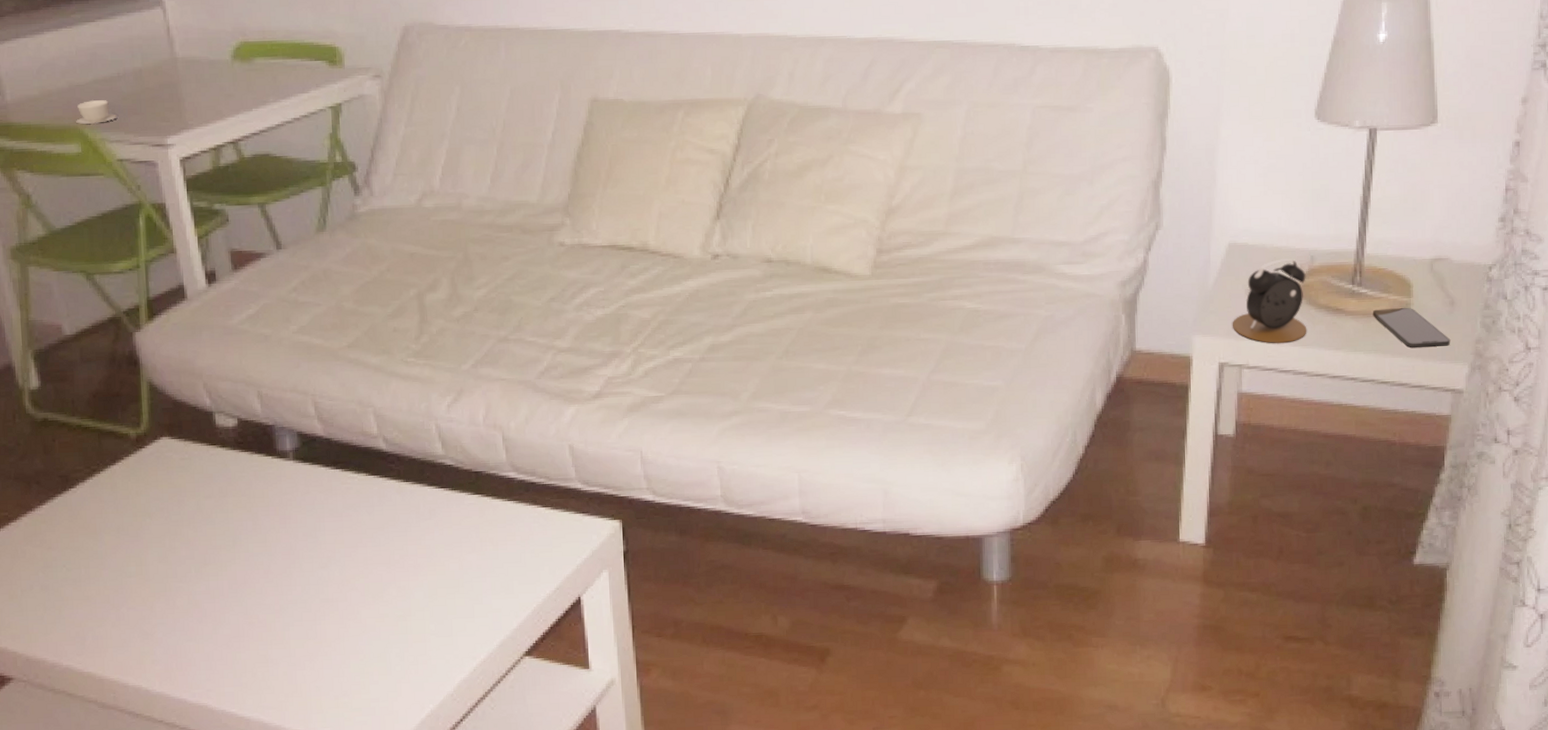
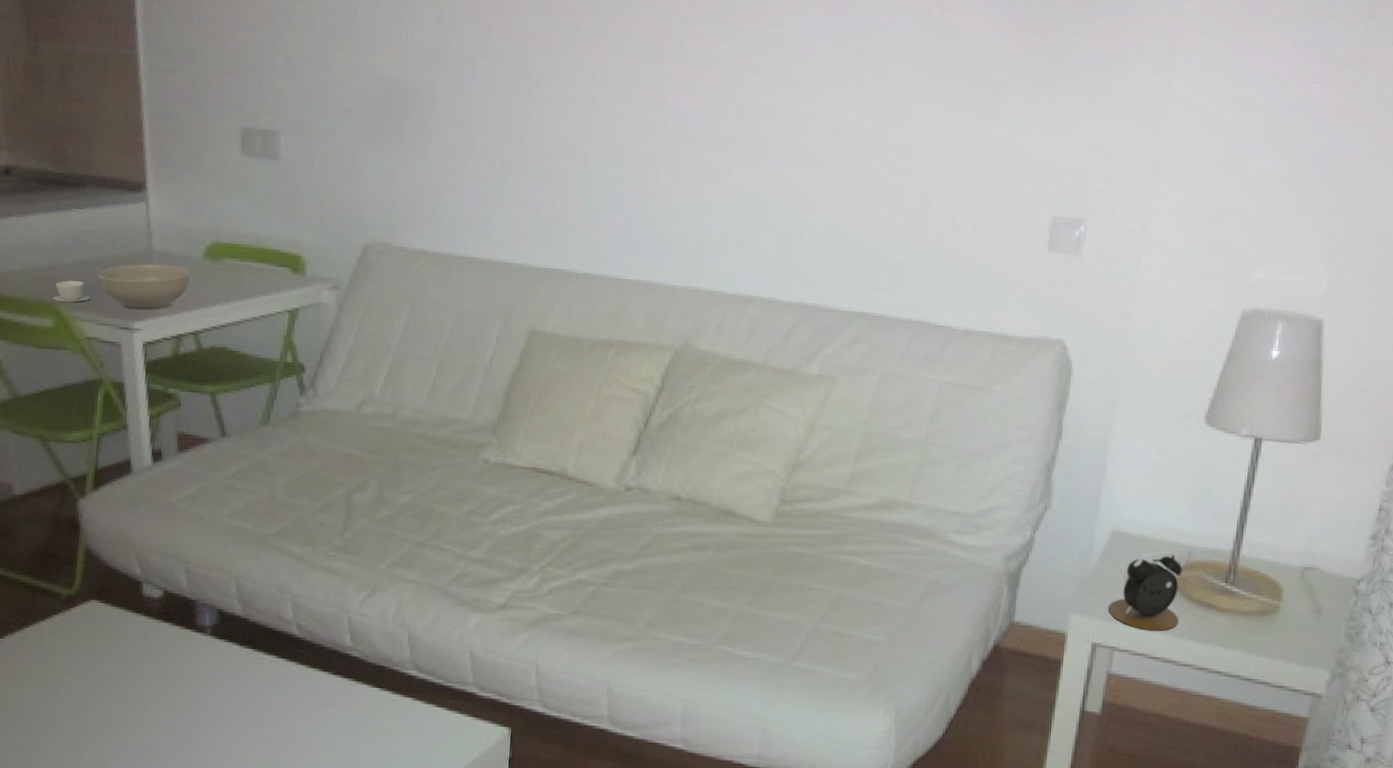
bowl: none [119,71,221,123] -> present [96,264,191,309]
phone: present [1372,308,1451,348] -> none [1242,609,1315,651]

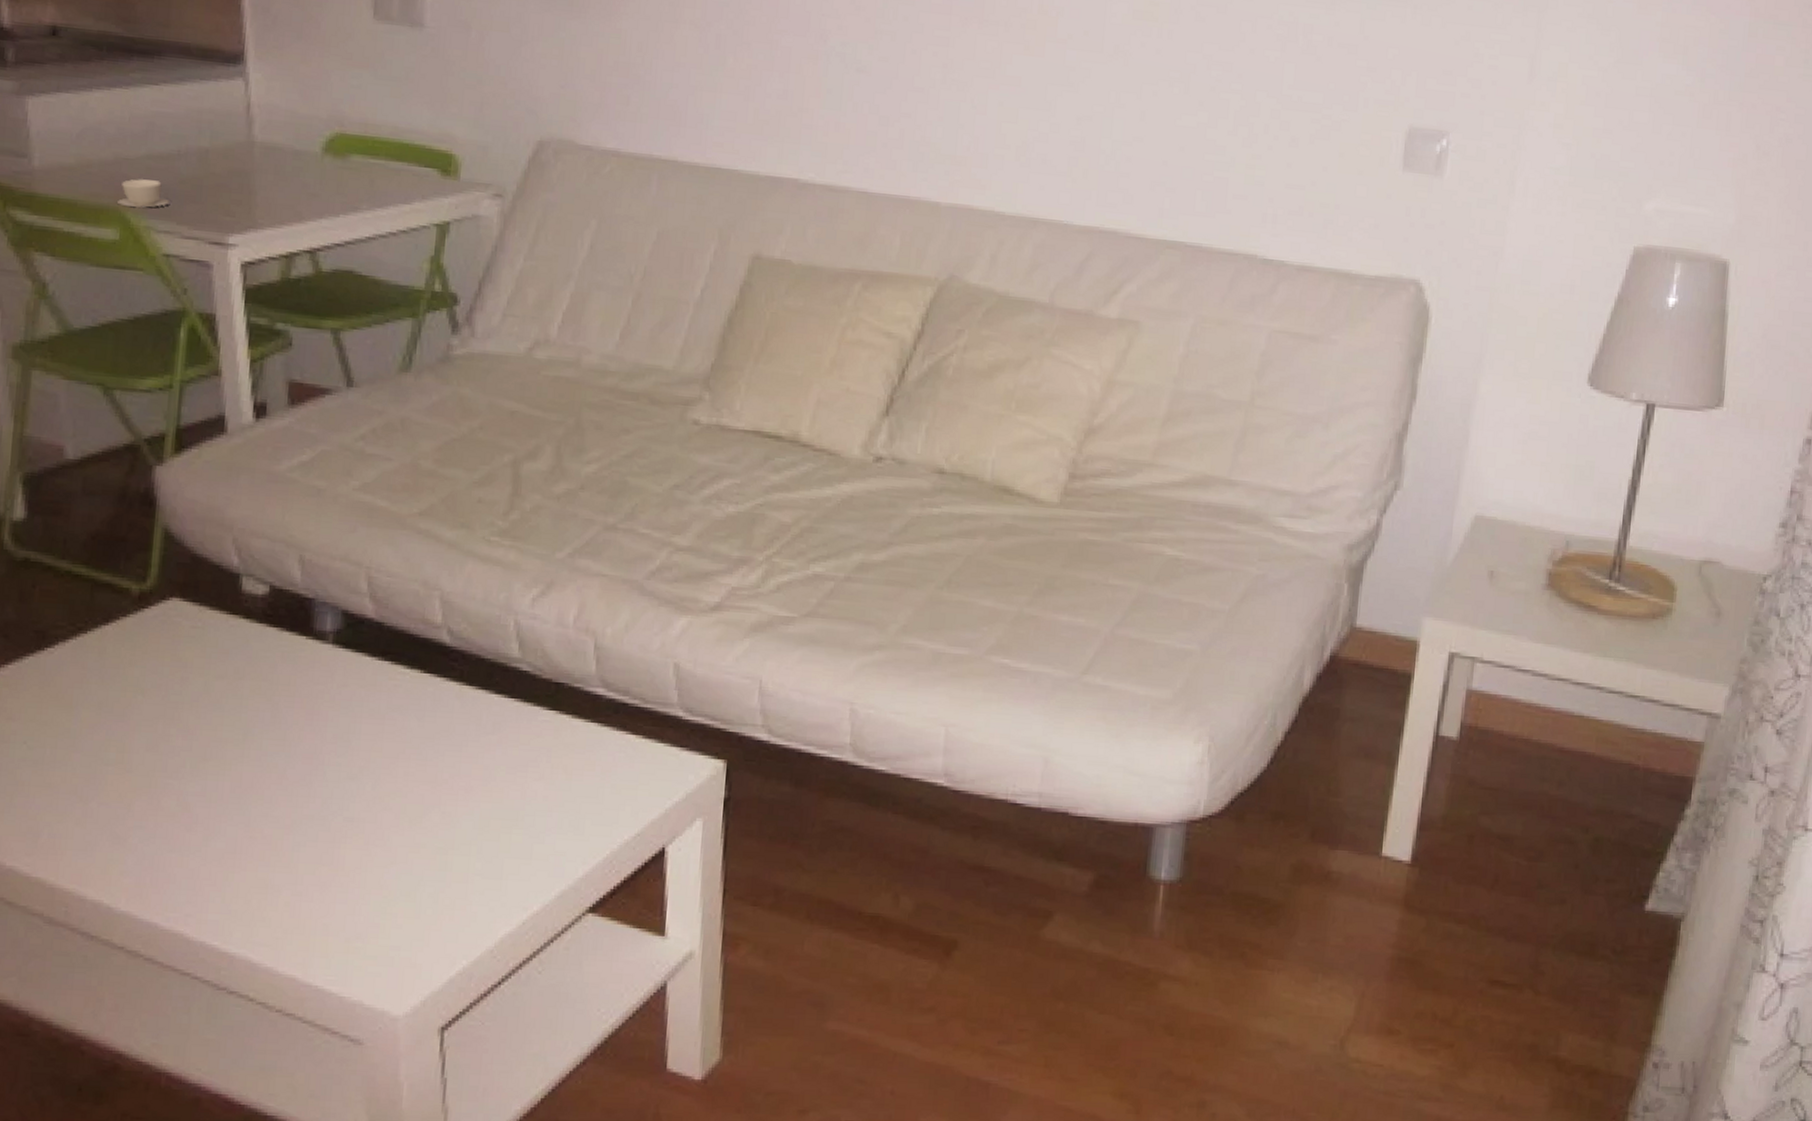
bowl: present [96,264,191,309] -> none [177,159,306,219]
alarm clock: present [1109,551,1183,631] -> none [1470,540,1559,638]

